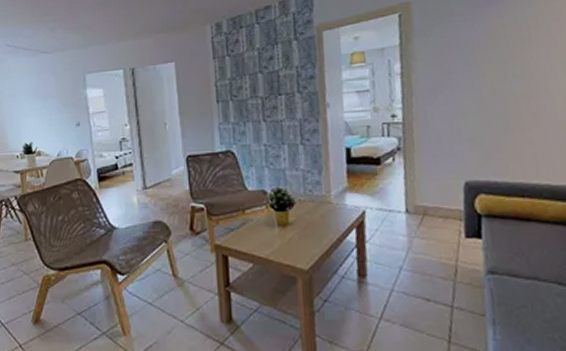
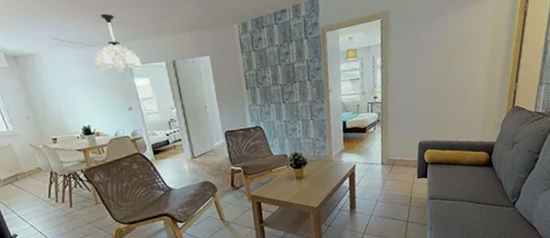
chandelier: none [47,17,97,82] -> present [94,13,143,73]

